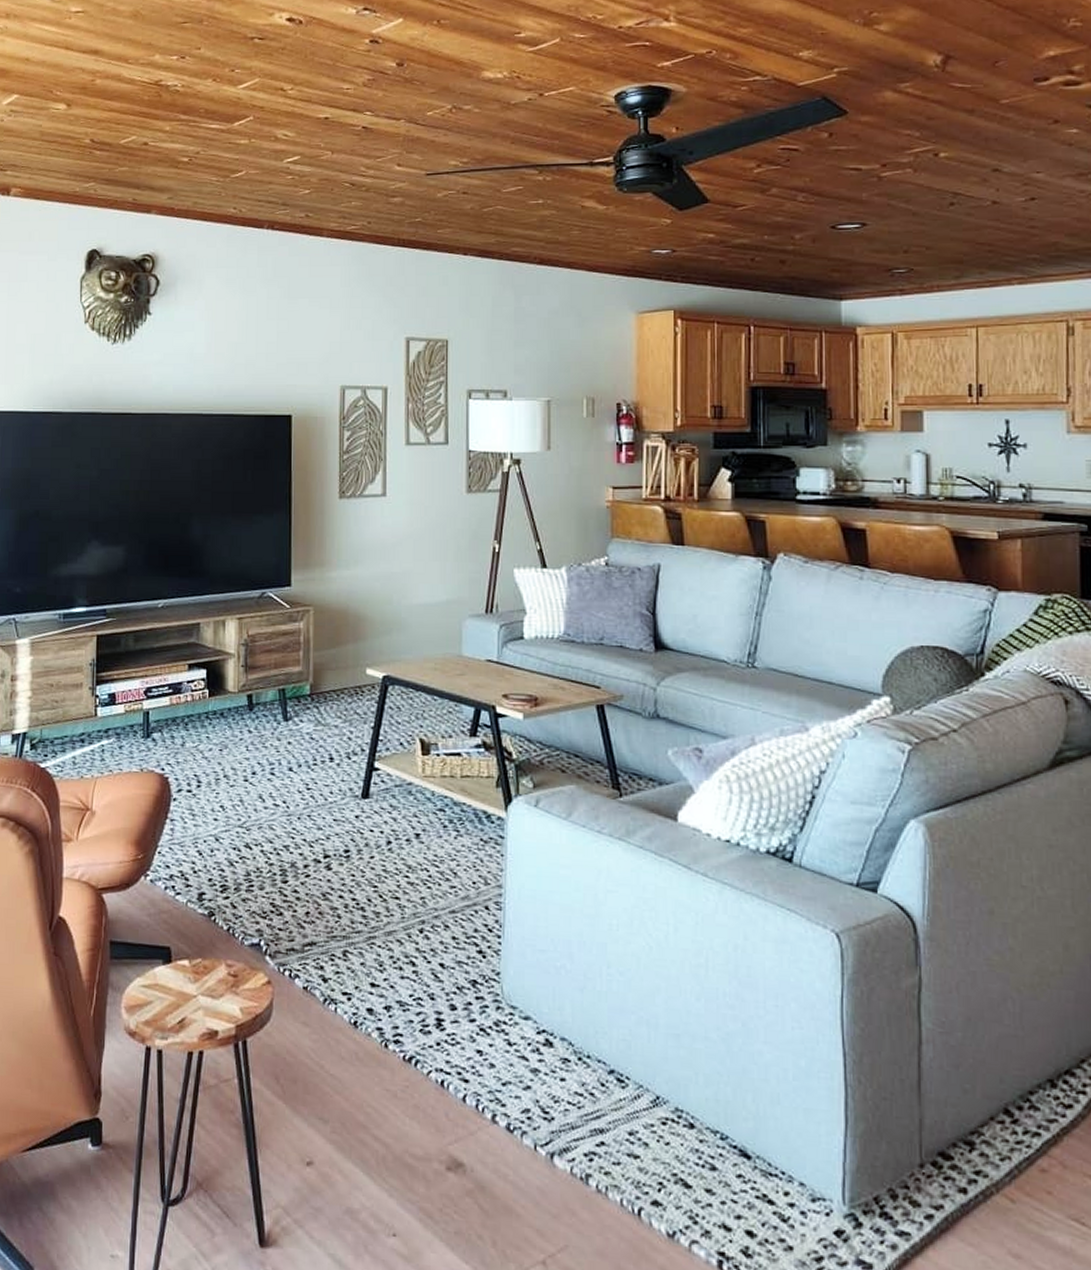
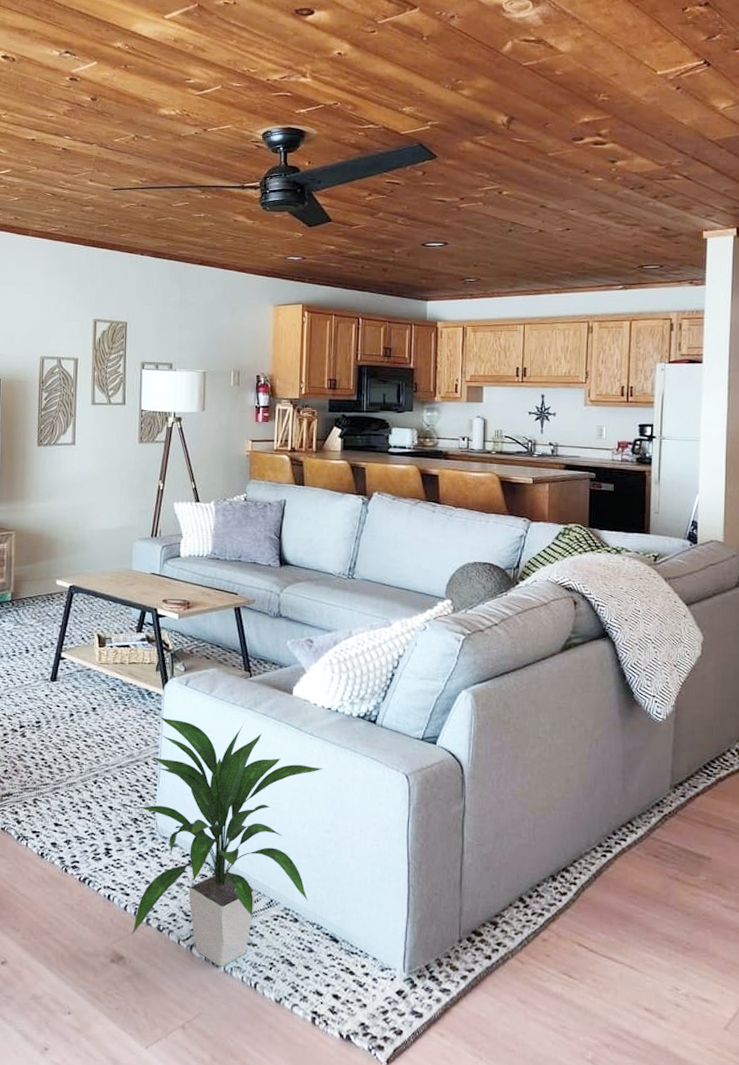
indoor plant: none [473,847,723,1185] -> present [132,717,324,967]

